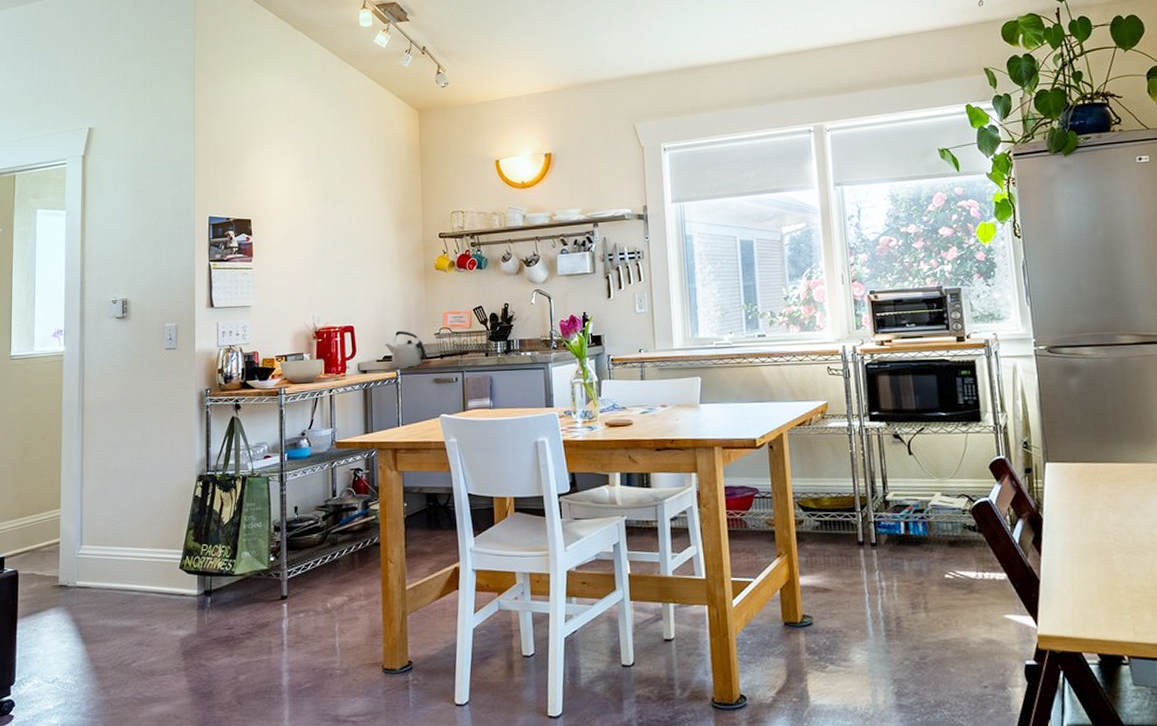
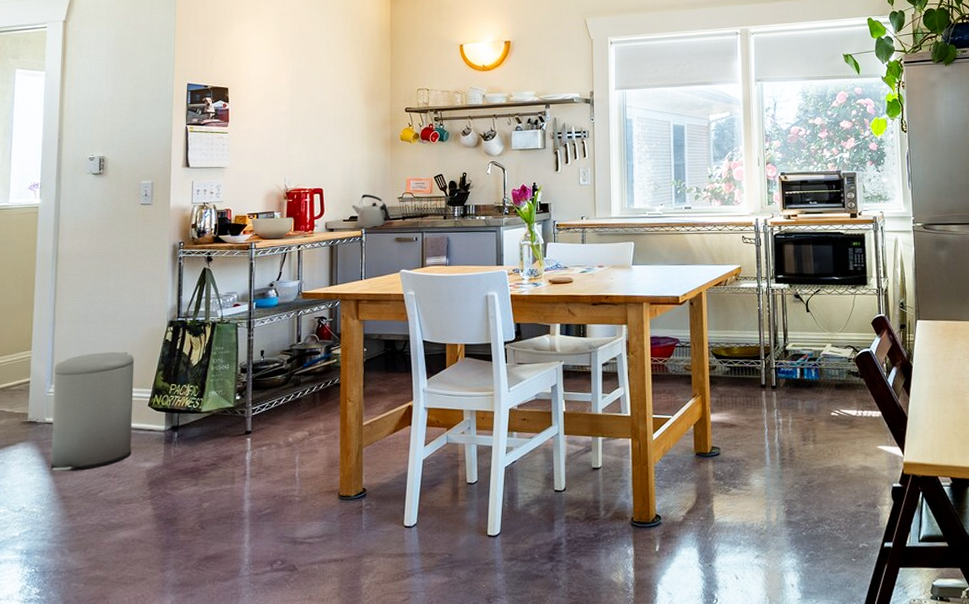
pedal bin: none [83,509,164,640] -> present [51,351,135,472]

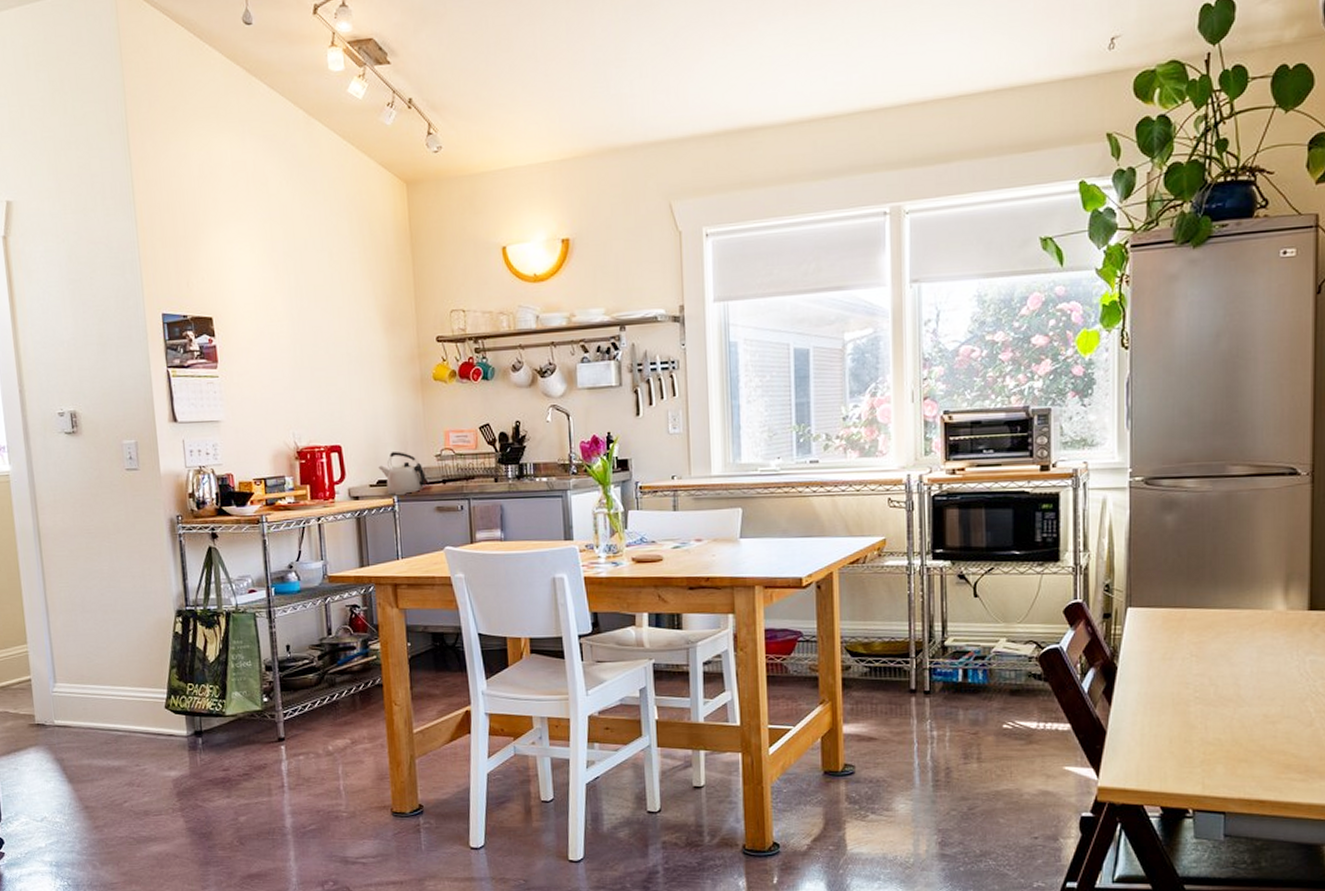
pedal bin: present [51,351,135,472] -> none [55,646,154,780]
bowl: present [251,217,293,240] -> none [258,482,309,511]

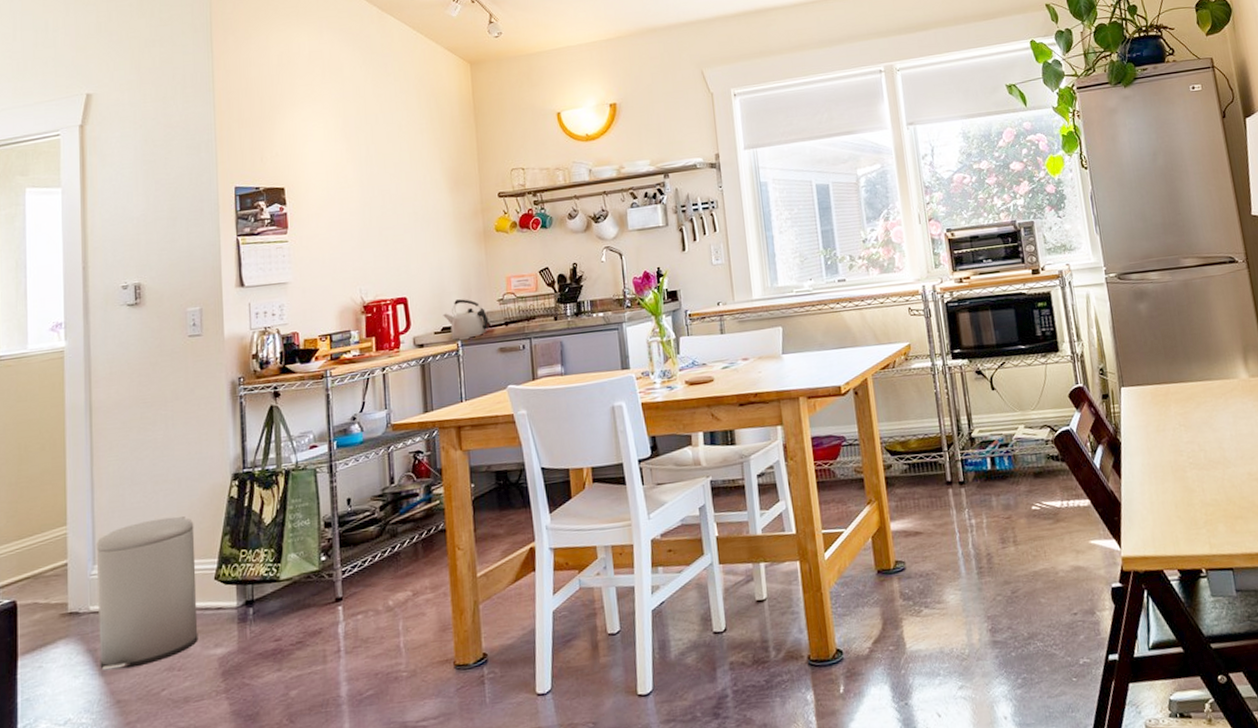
pedal bin: none [55,646,154,780] -> present [96,516,198,671]

